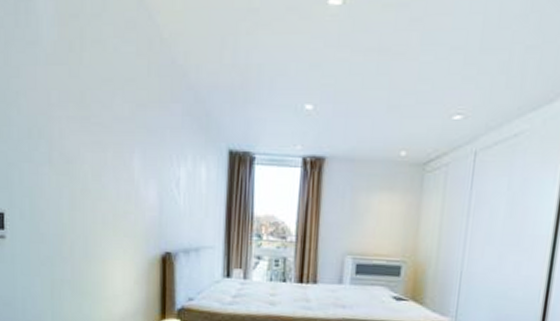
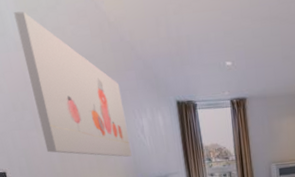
wall art: none [52,17,160,216] -> present [14,11,132,157]

